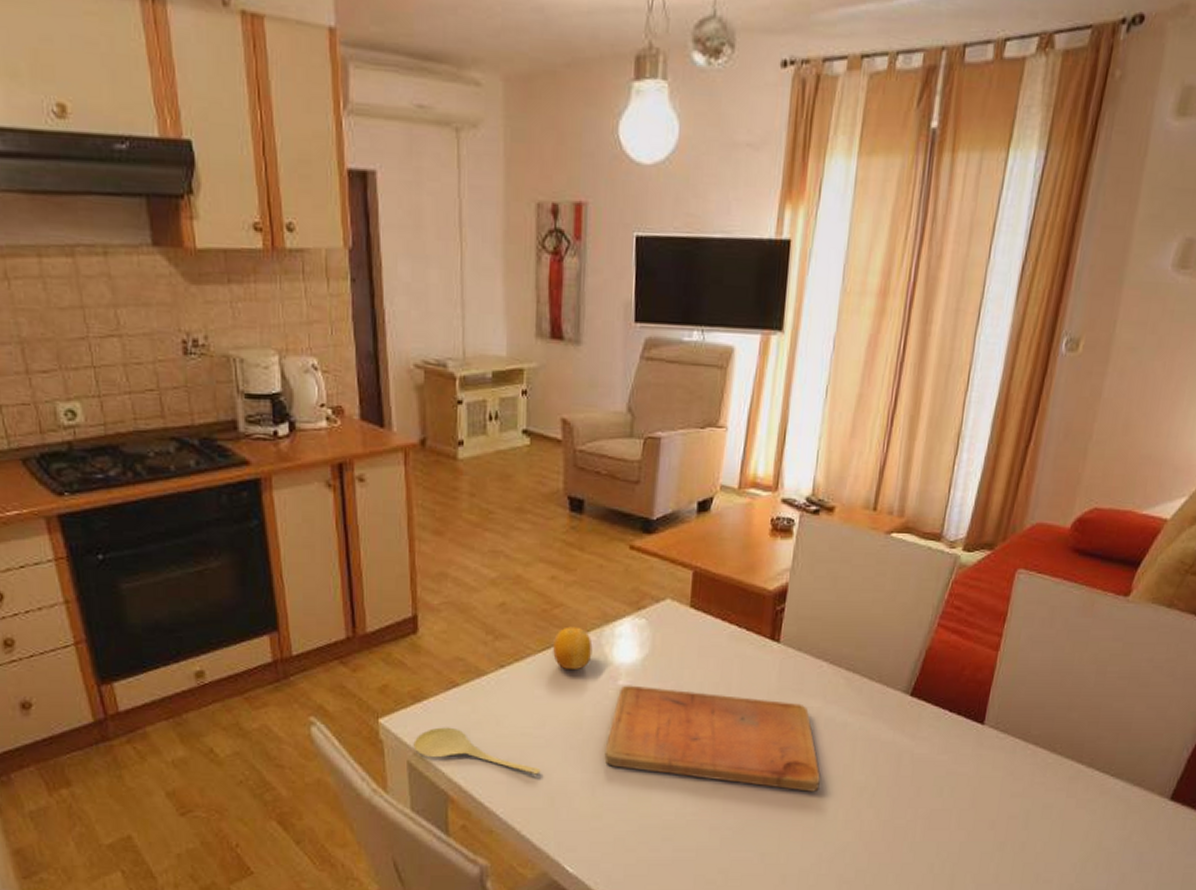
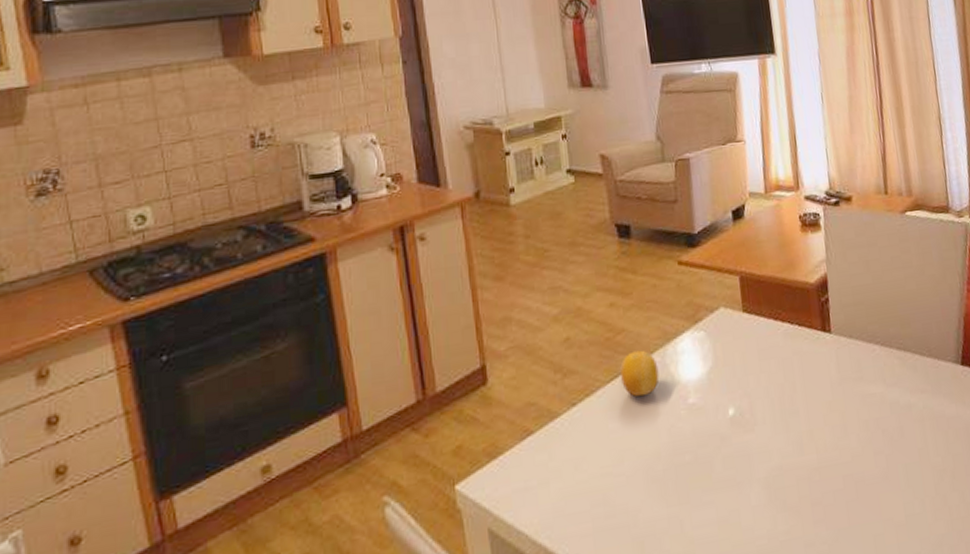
spoon: present [413,727,541,775] -> none [493,481,626,520]
cutting board: present [604,685,820,792] -> none [686,391,901,495]

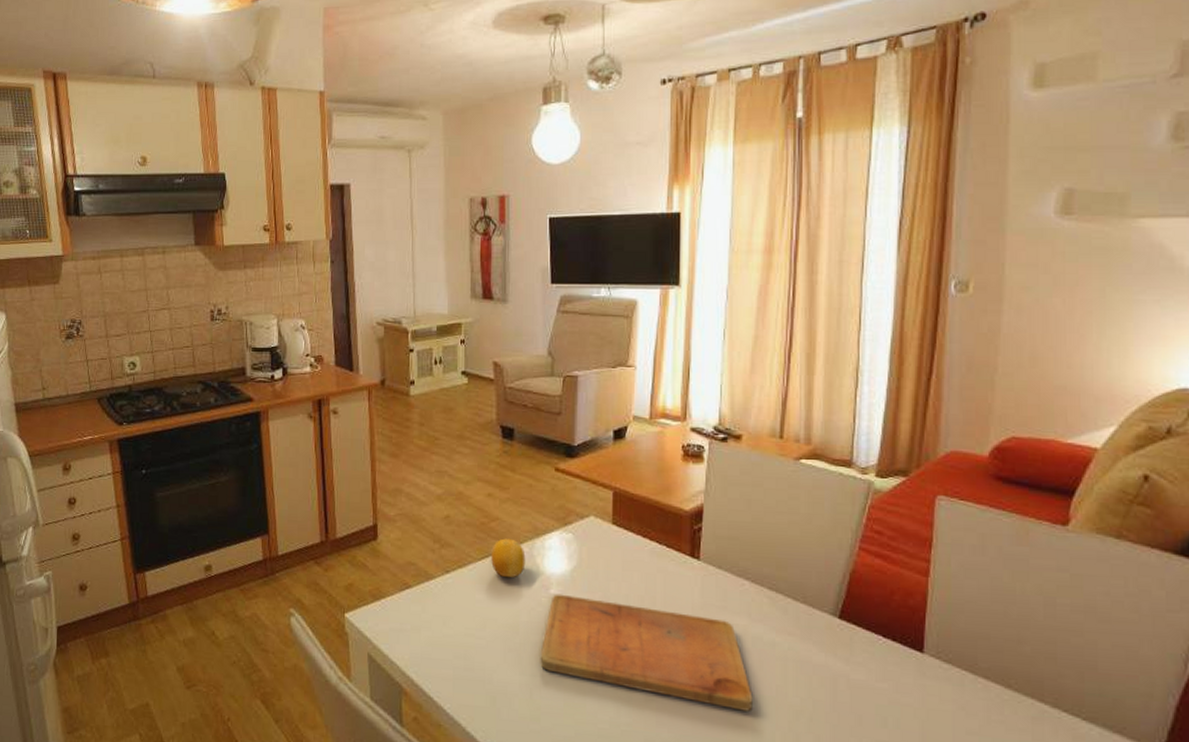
cutting board: none [686,391,901,495] -> present [540,594,753,712]

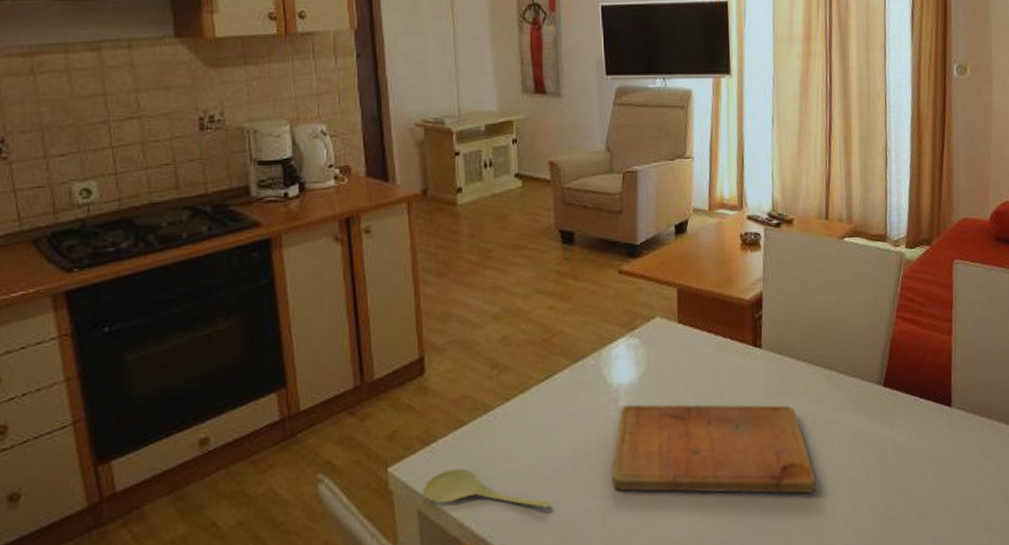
spoon: none [373,624,483,674] -> present [423,468,551,509]
fruit: present [491,538,526,578] -> none [555,352,592,397]

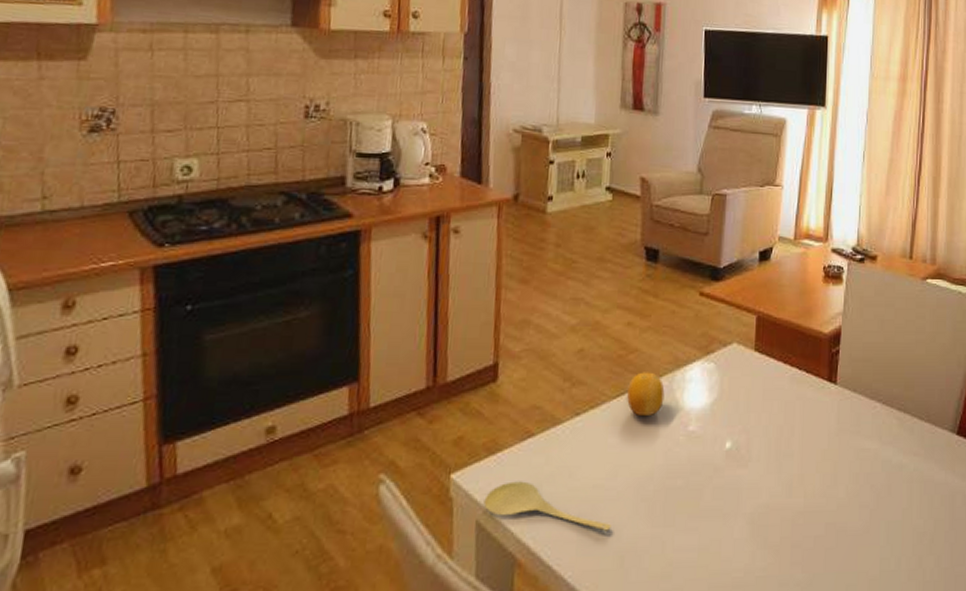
fruit: none [555,352,592,397] -> present [627,372,665,417]
cutting board: present [611,404,816,494] -> none [674,430,882,540]

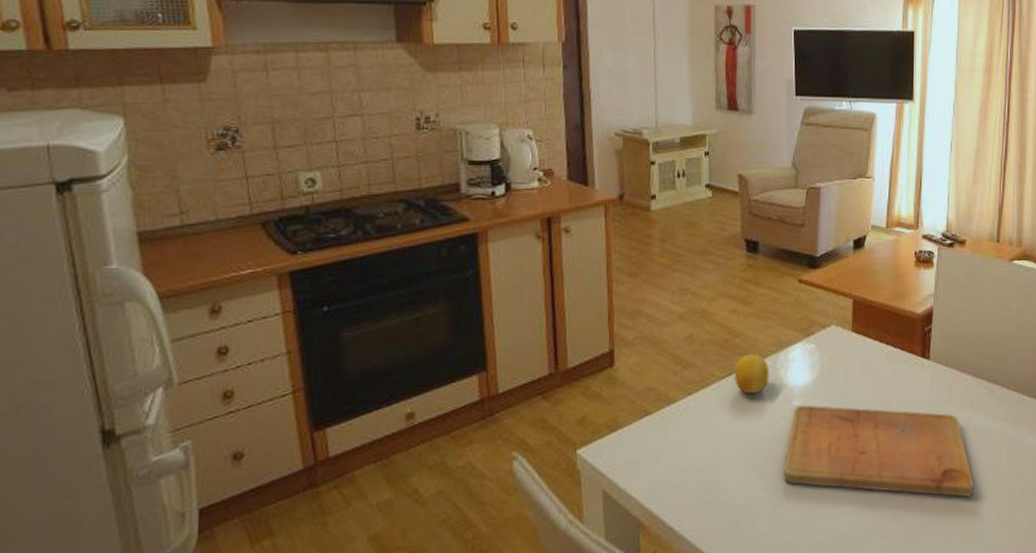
spoon: present [484,481,611,531] -> none [608,454,726,496]
cutting board: none [674,430,882,540] -> present [783,405,974,497]

